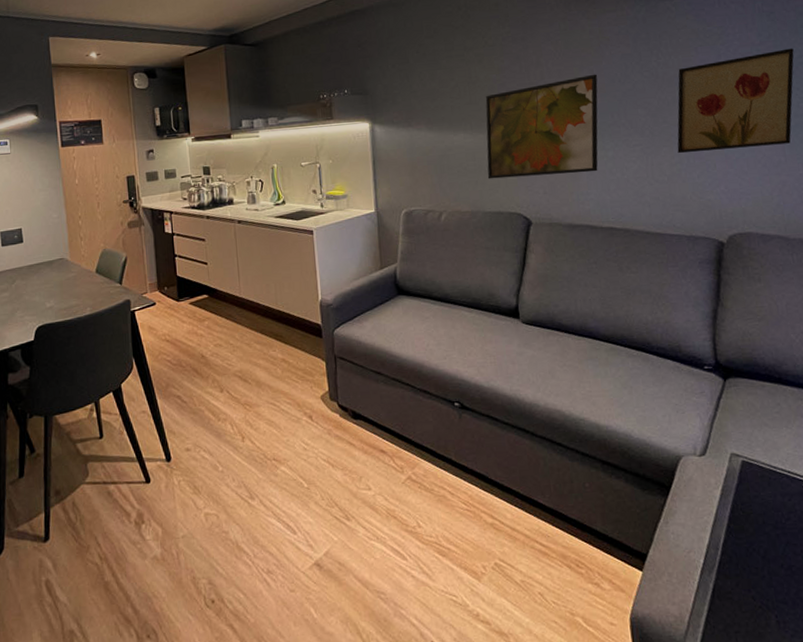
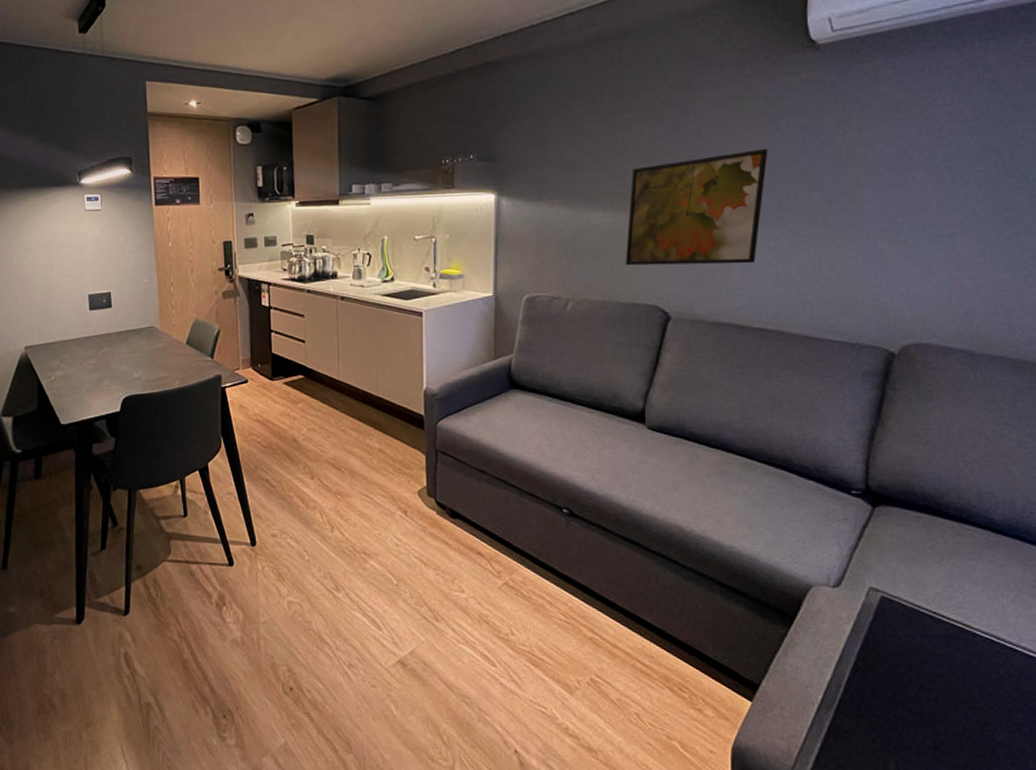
wall art: present [677,48,794,153] -> none [853,126,1015,246]

